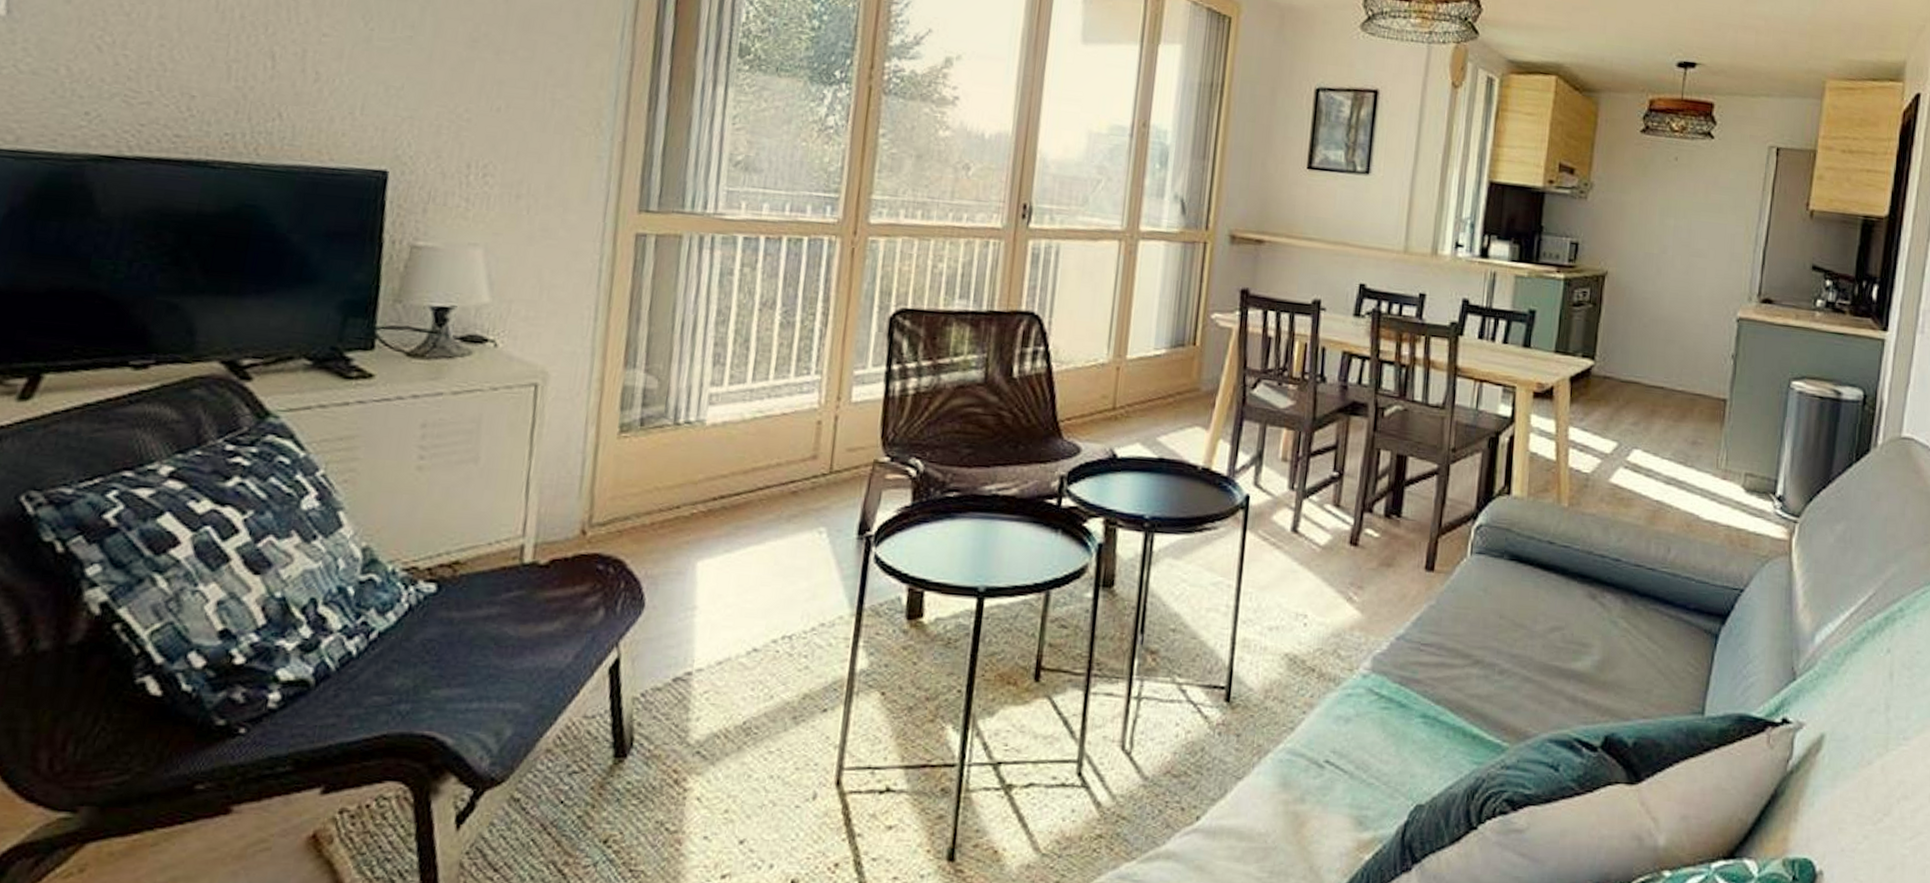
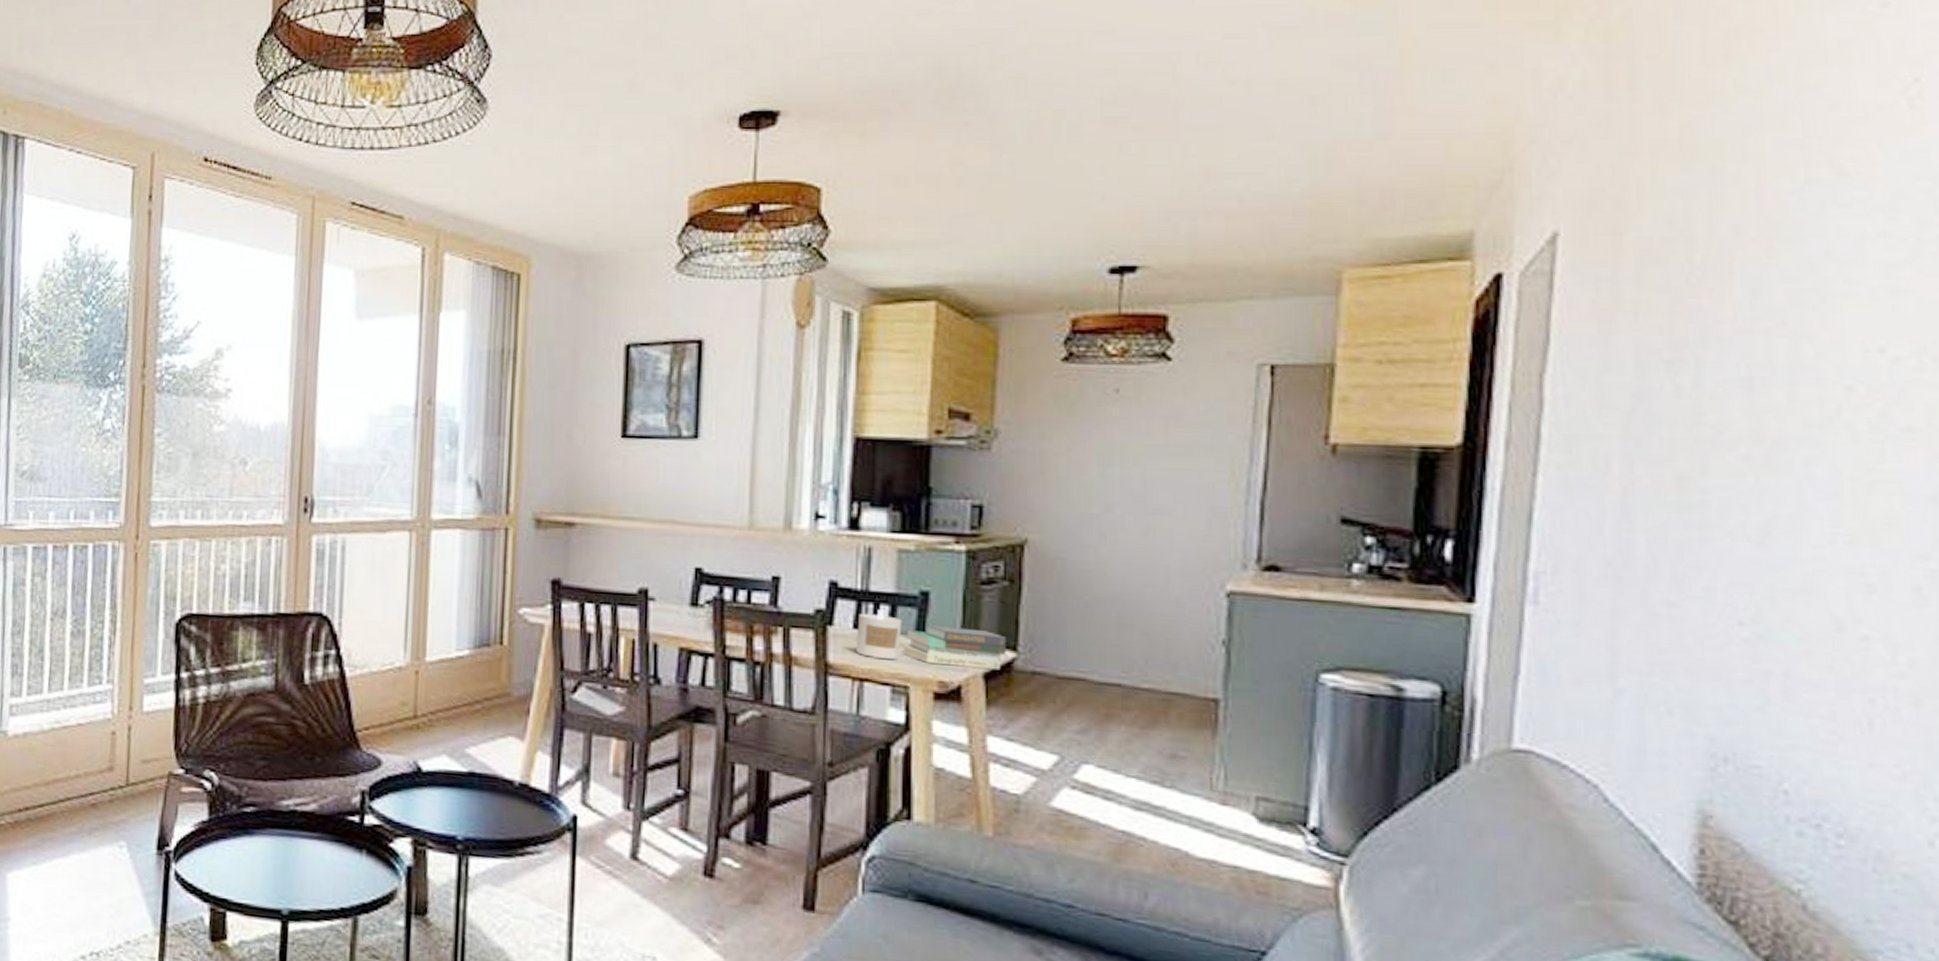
candle: none [1479,323,1515,365] -> present [856,609,903,660]
books: none [1513,337,1588,375] -> present [902,624,1006,671]

